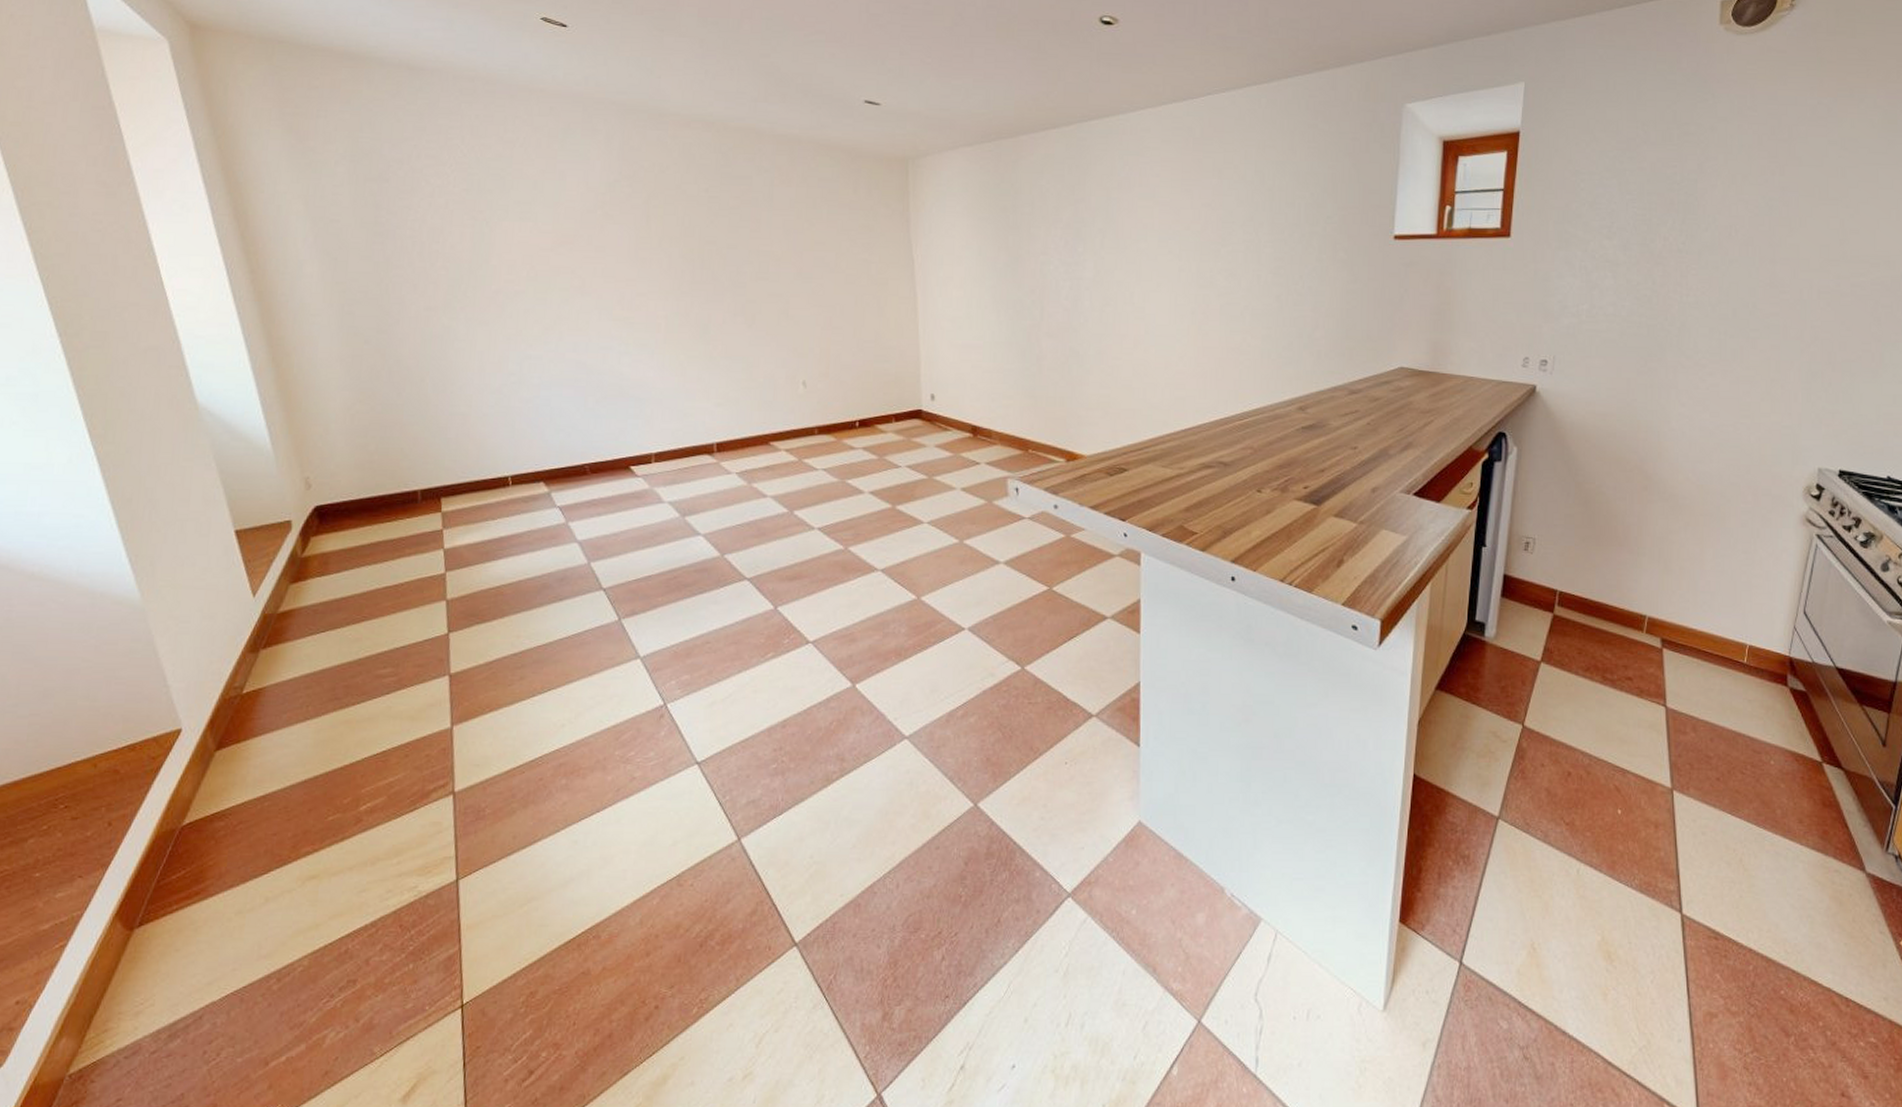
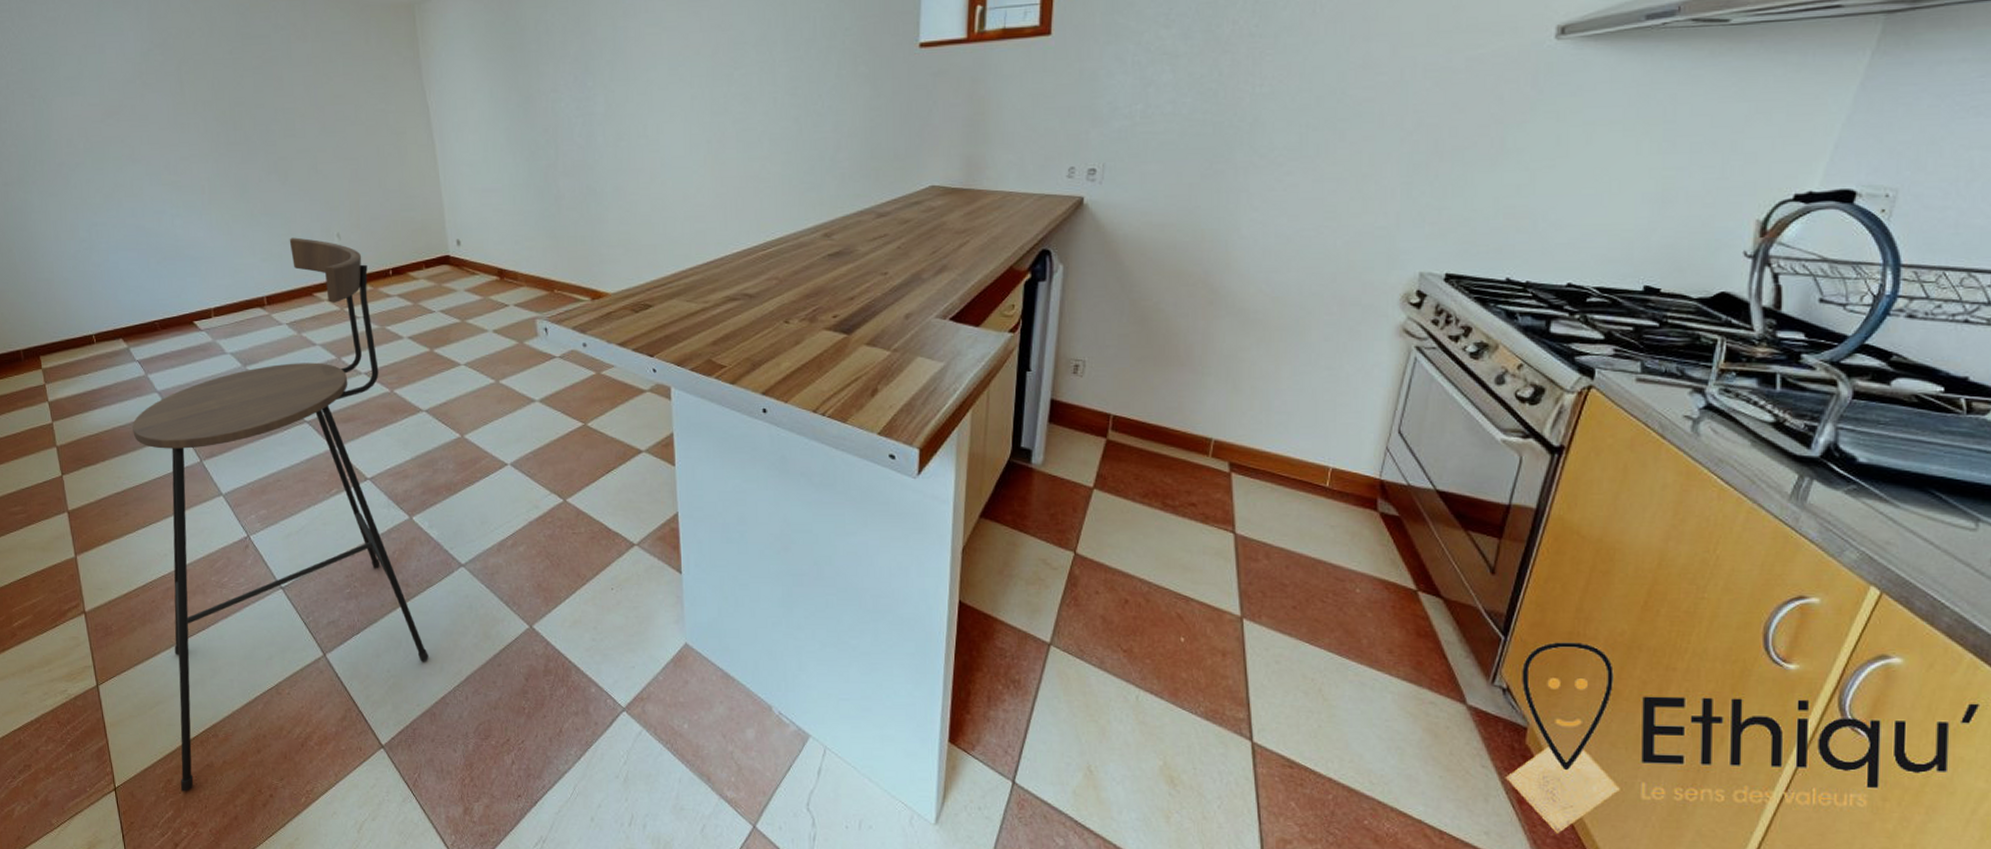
bar stool: none [542,383,859,1006] -> present [132,237,429,792]

